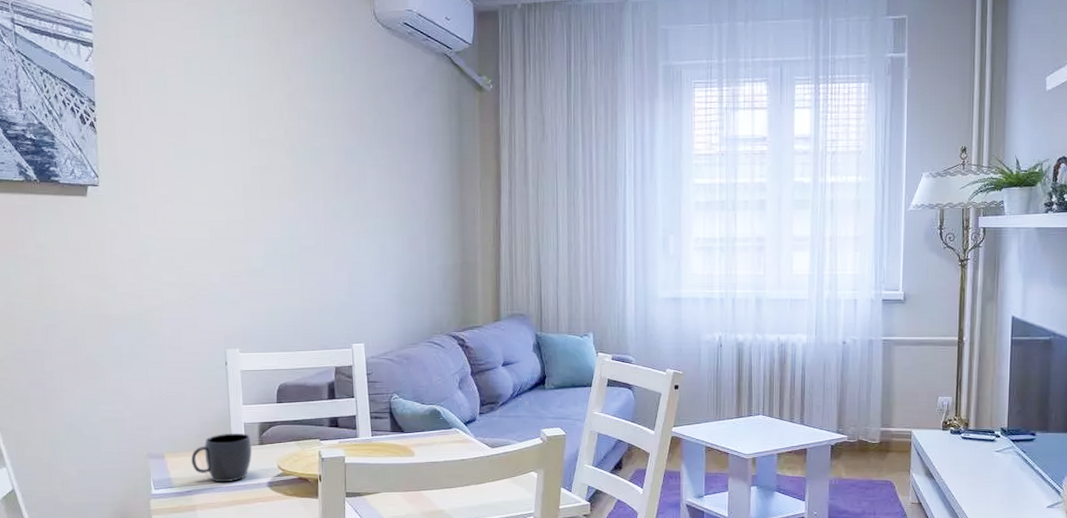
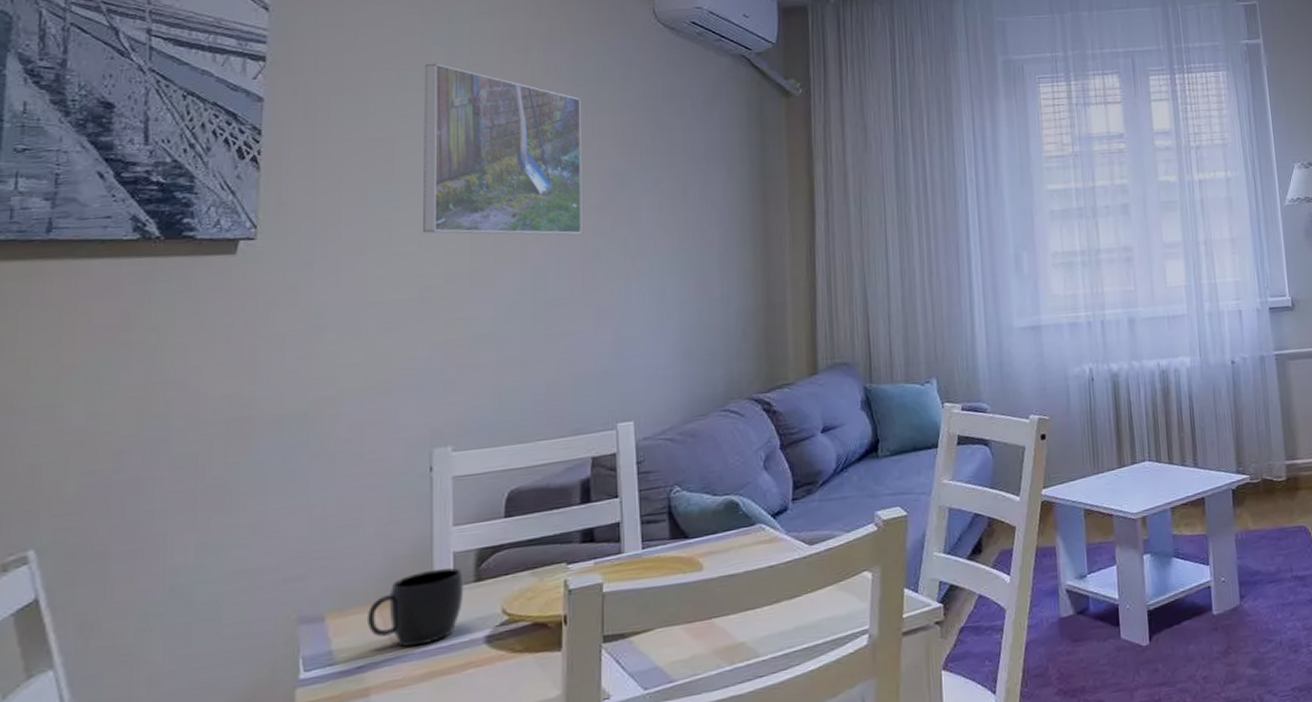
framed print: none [204,52,324,198] -> present [423,63,582,235]

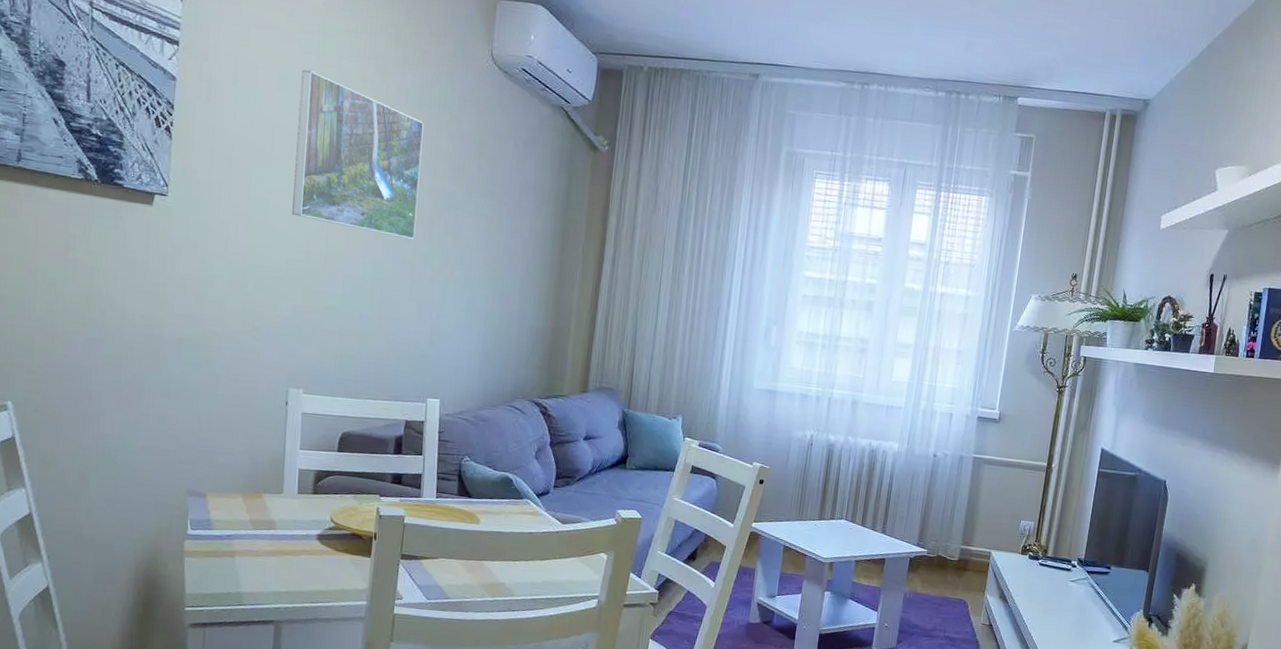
mug: present [366,568,464,647] -> none [235,478,305,530]

